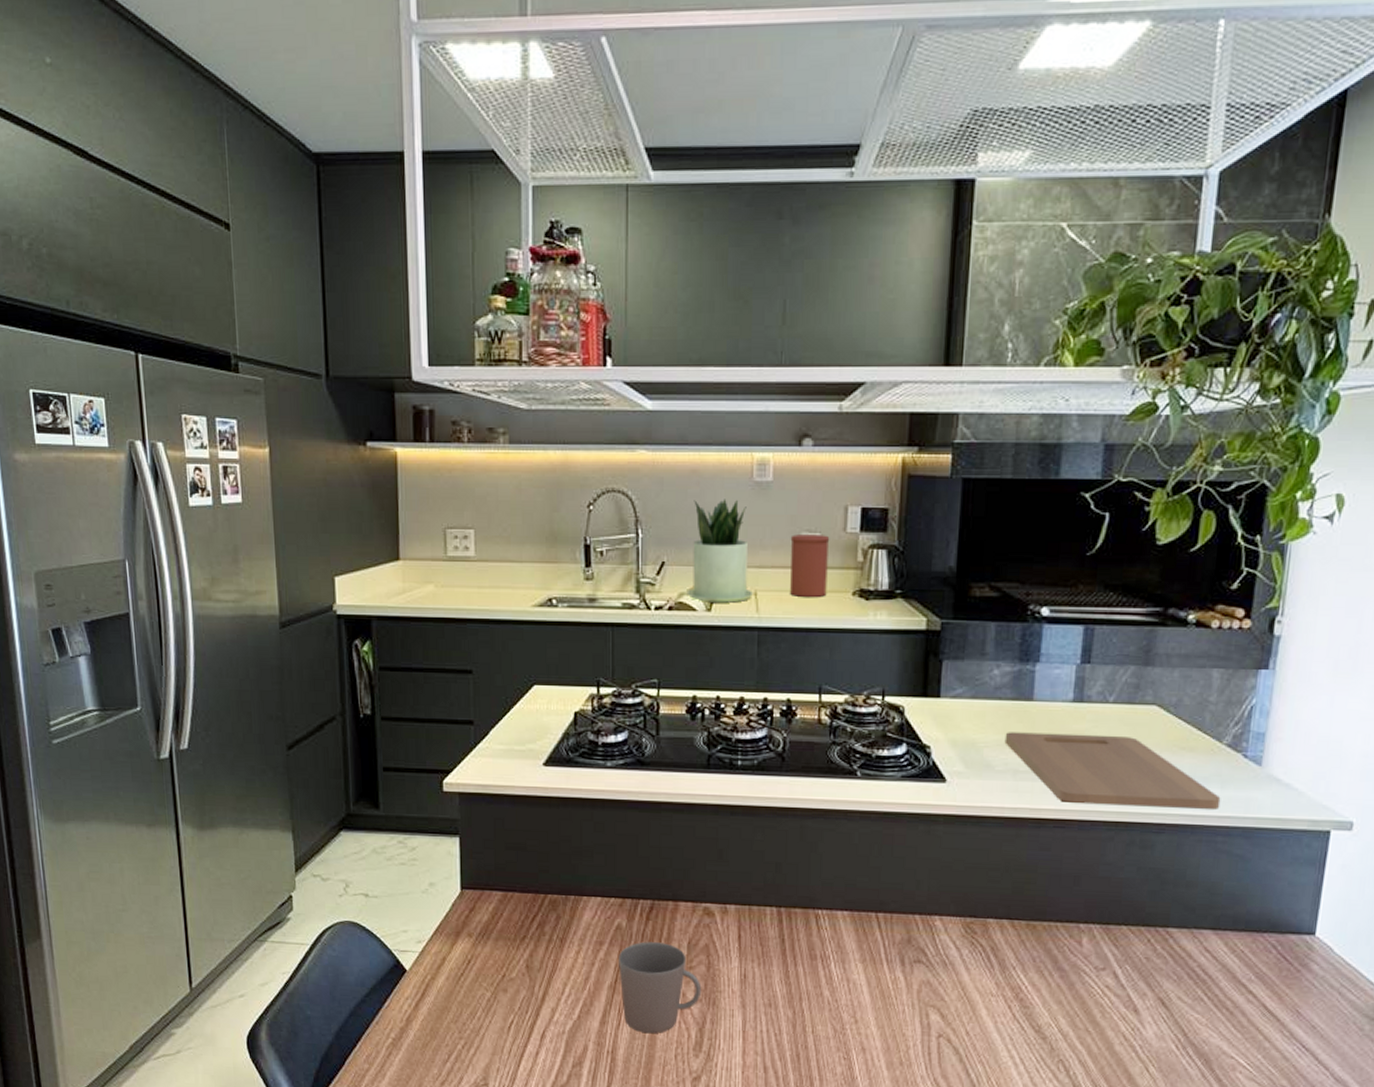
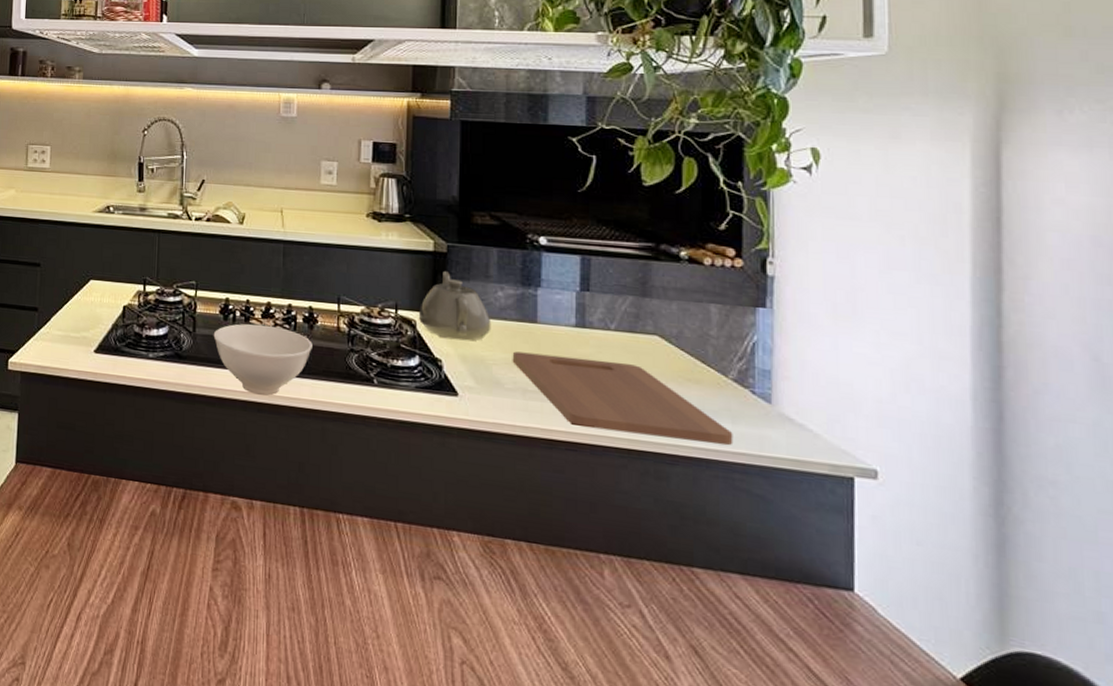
cup: present [619,942,702,1033] -> none [151,530,228,628]
bowl: none [679,722,791,797] -> present [213,323,312,396]
planter: present [687,499,754,603] -> none [222,130,280,218]
canister: present [790,535,830,597] -> none [311,162,346,217]
teapot: none [906,650,985,725] -> present [418,270,491,342]

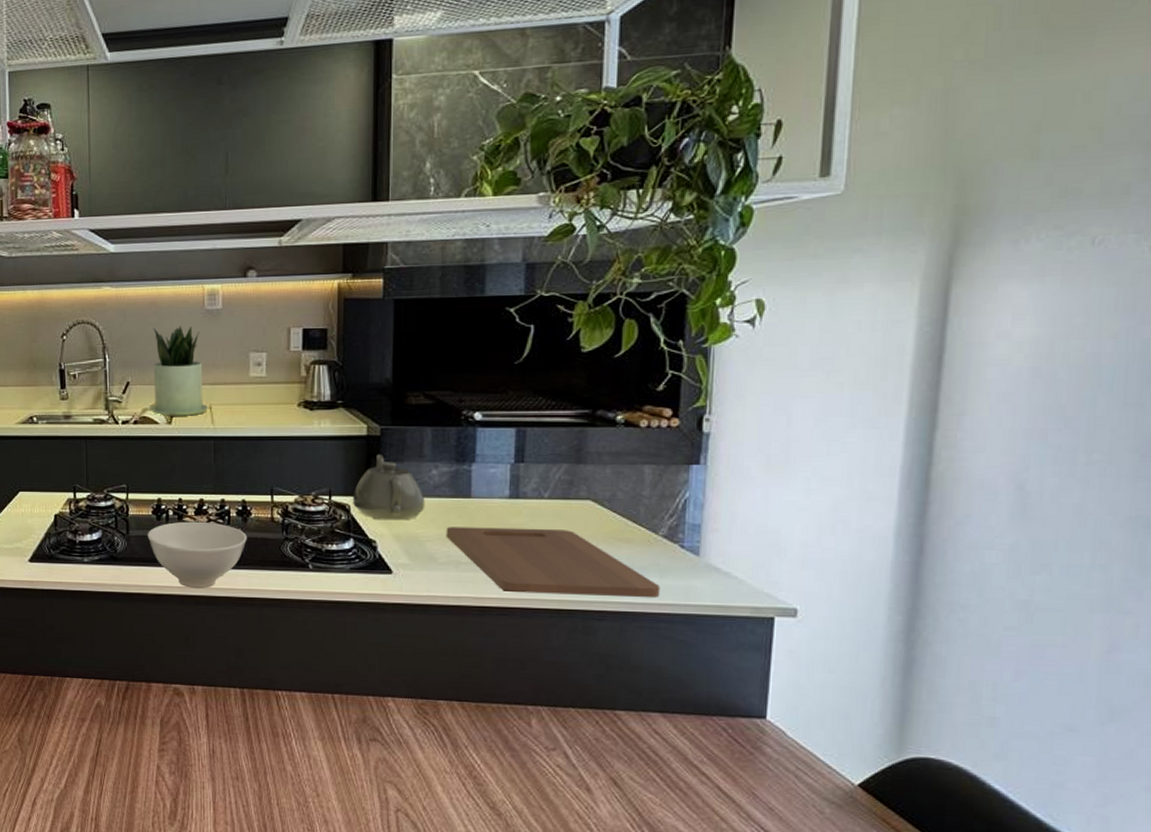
planter: none [222,130,280,218] -> present [149,326,209,416]

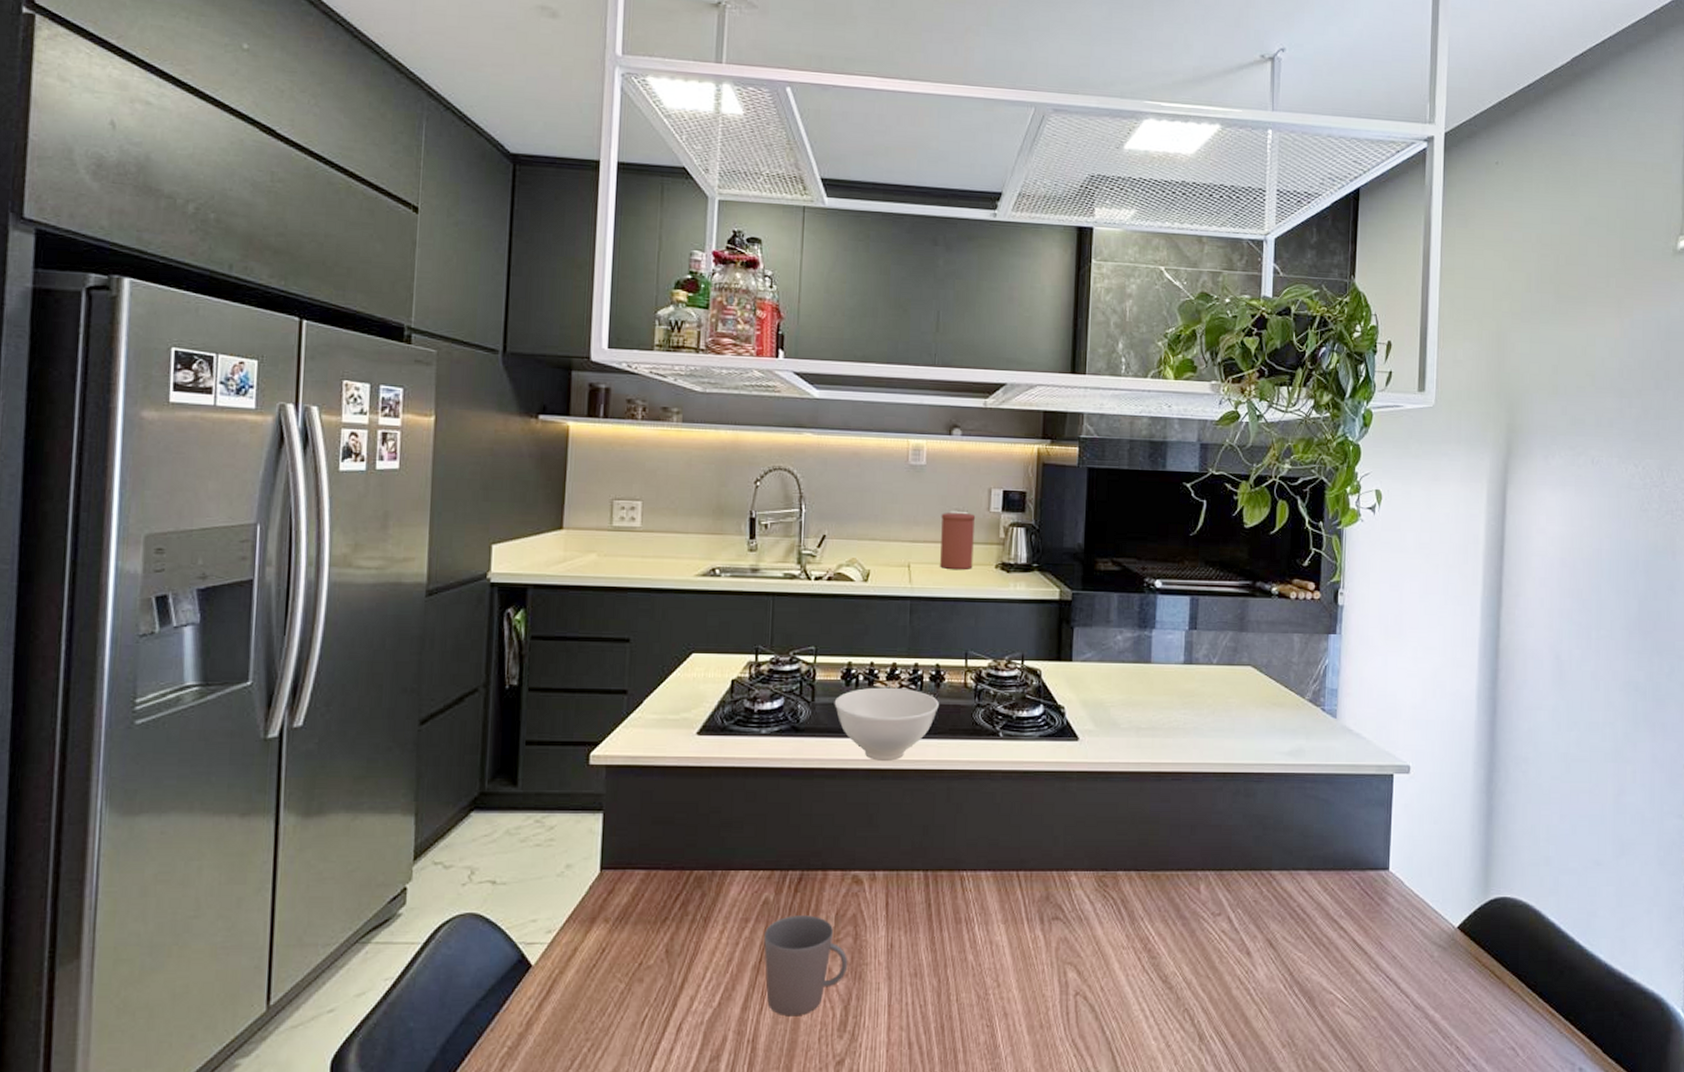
cup: none [99,719,175,802] -> present [764,915,848,1015]
planter: present [149,326,209,416] -> none [845,479,907,574]
canister: none [240,354,275,409] -> present [940,513,976,569]
teapot: present [352,453,425,521] -> none [1043,618,1111,686]
cutting board: present [446,527,661,599] -> none [1128,692,1307,759]

